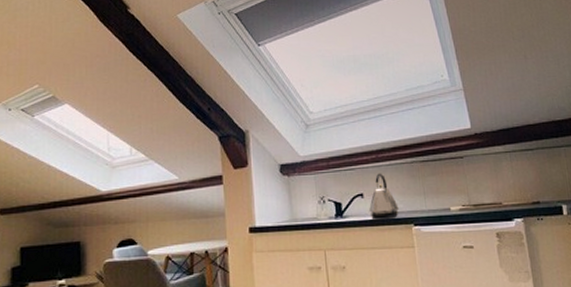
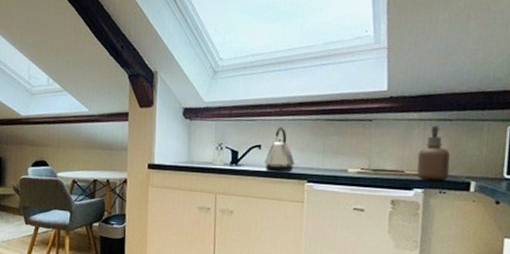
soap dispenser: none [510,156,542,209] -> present [417,125,451,181]

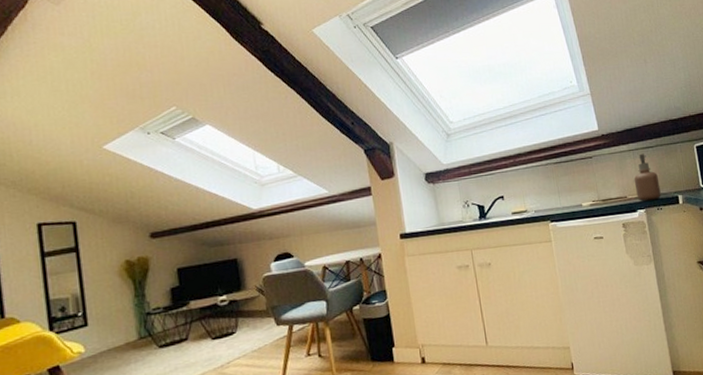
kettle: present [263,127,295,173] -> none [509,176,537,219]

